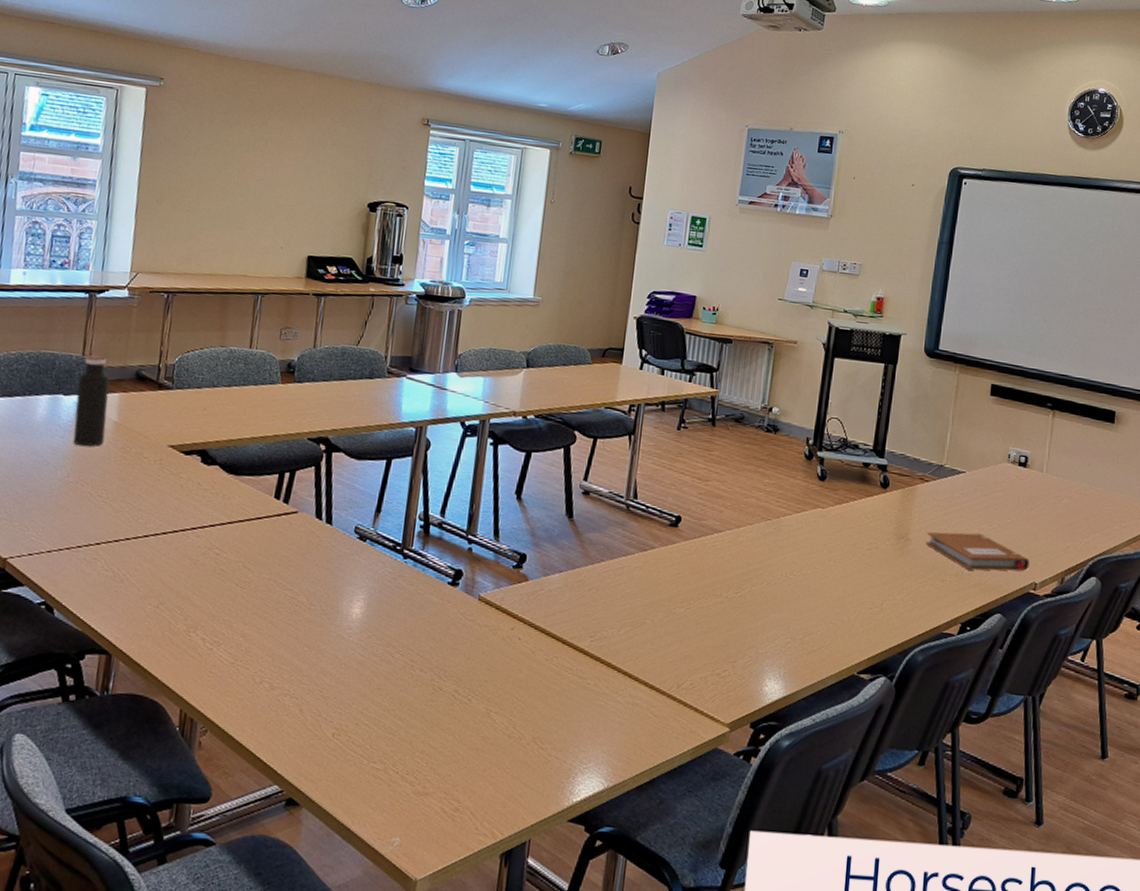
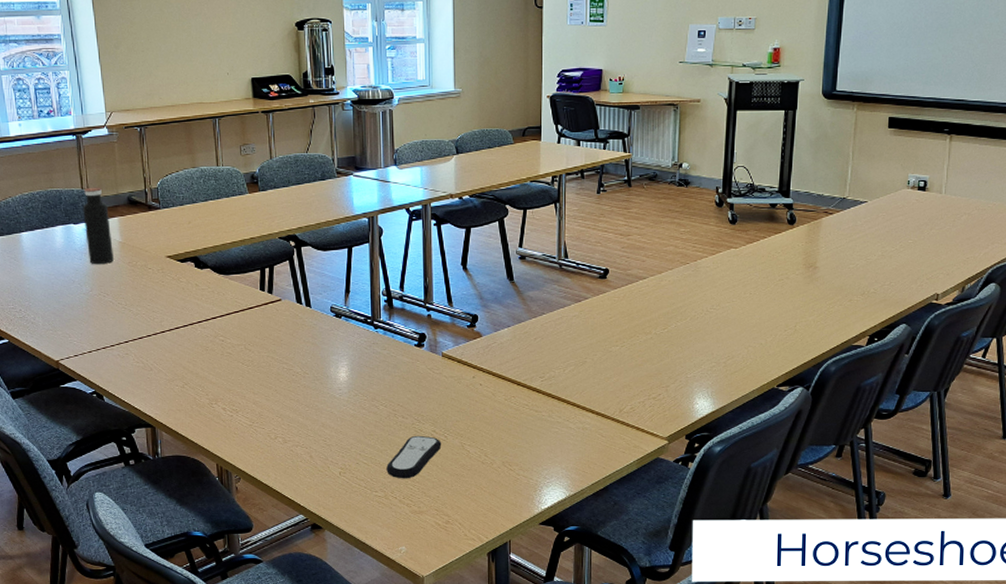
remote control: none [391,694,464,750] -> present [386,435,442,479]
notebook: present [925,532,1030,571] -> none [832,256,931,288]

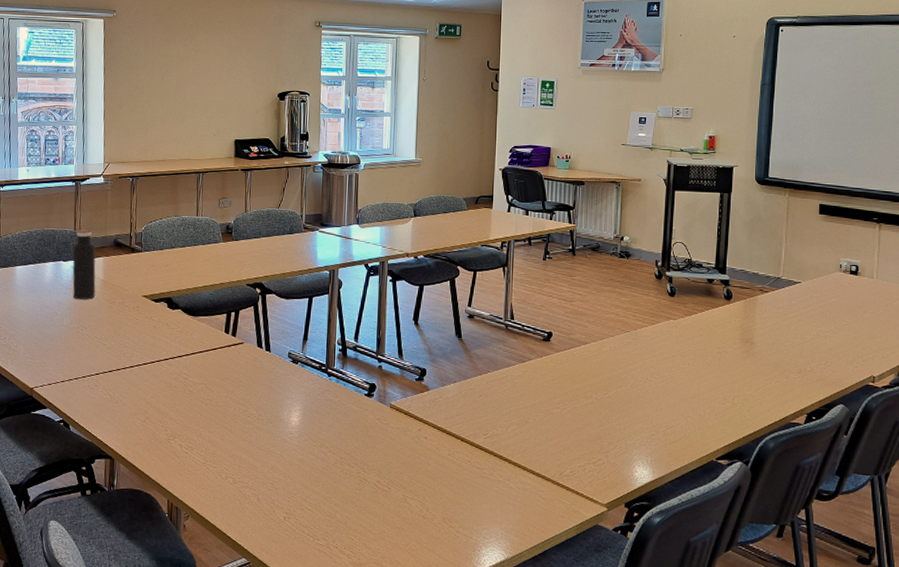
remote control: present [386,435,442,479] -> none [330,484,385,529]

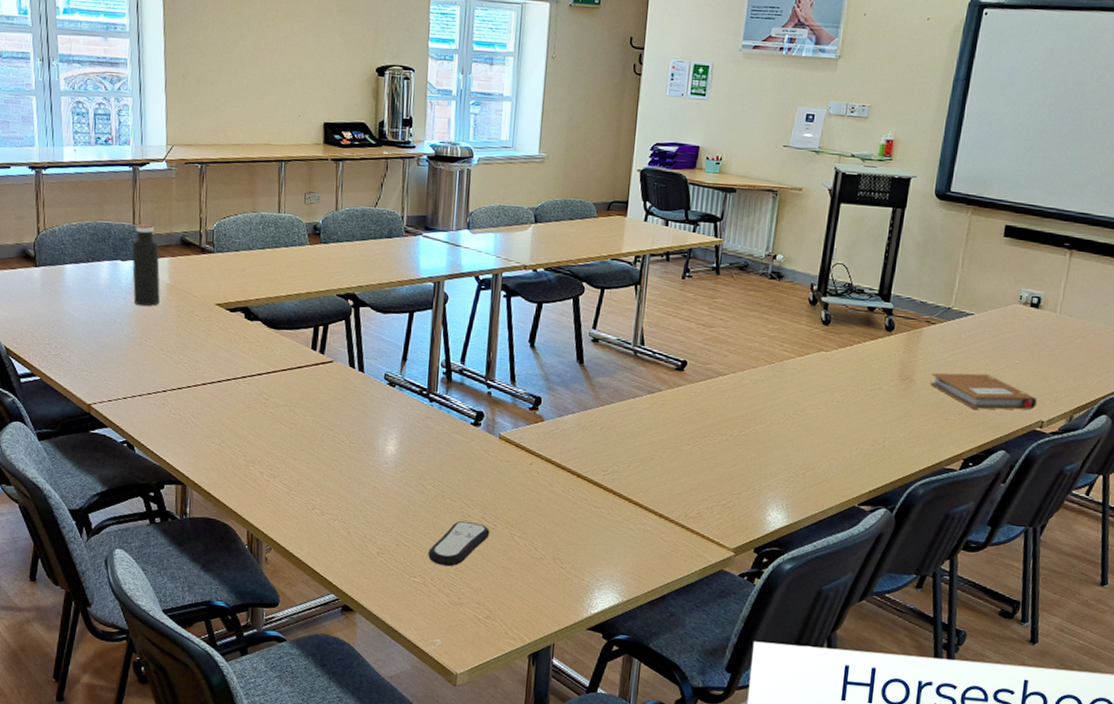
remote control: none [330,484,385,529] -> present [428,520,490,567]
notebook: none [769,335,867,368] -> present [930,373,1037,410]

